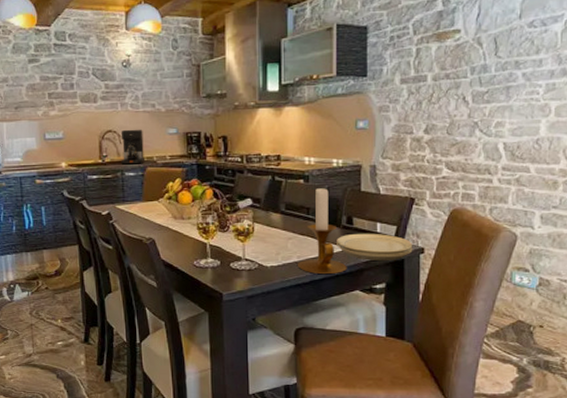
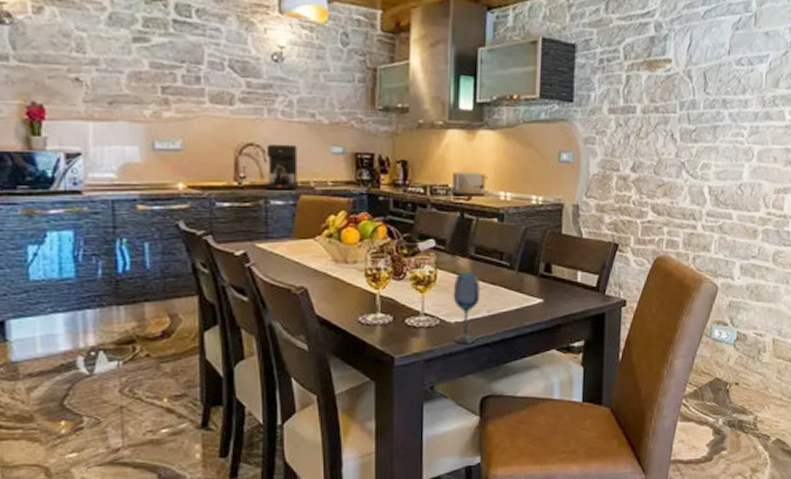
toaster: none [264,141,294,163] -> present [452,171,488,197]
wineglass: none [268,226,291,284] -> present [453,273,481,344]
candlestick: present [297,188,347,275] -> none [486,229,543,332]
plate: present [337,233,413,262] -> none [532,283,615,316]

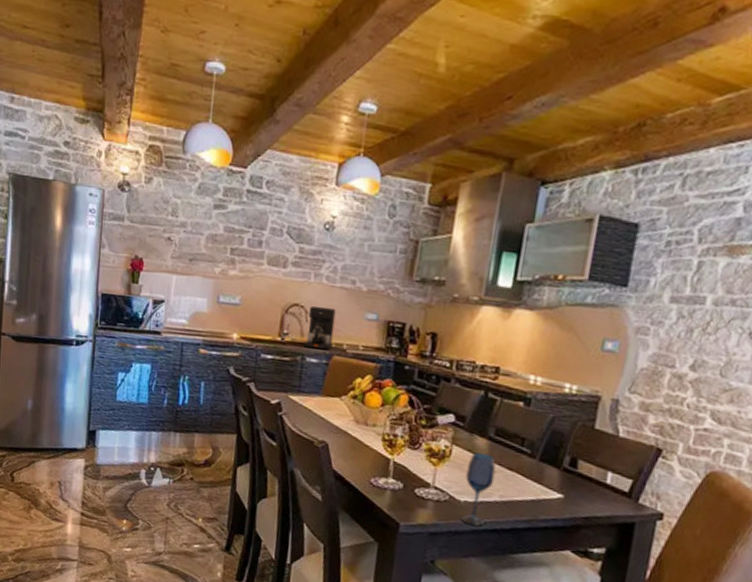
toaster: present [452,171,488,197] -> none [478,348,519,378]

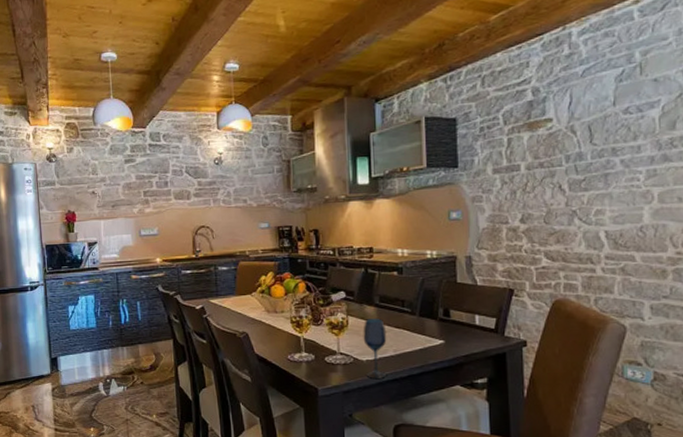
coffee maker: present [303,305,336,351] -> none [213,224,237,259]

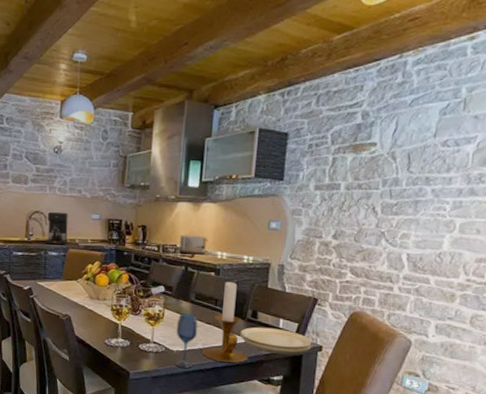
coffee maker: none [213,224,237,259] -> present [45,211,68,245]
toaster: none [356,234,386,255] -> present [179,234,209,255]
candlestick: none [393,280,446,369] -> present [201,282,248,363]
plate: none [434,325,515,355] -> present [240,327,312,356]

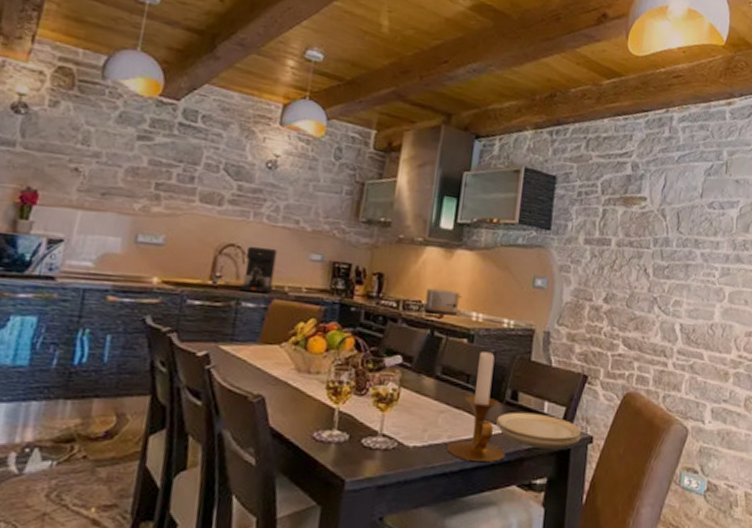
wineglass: present [175,313,198,368] -> none [410,393,444,471]

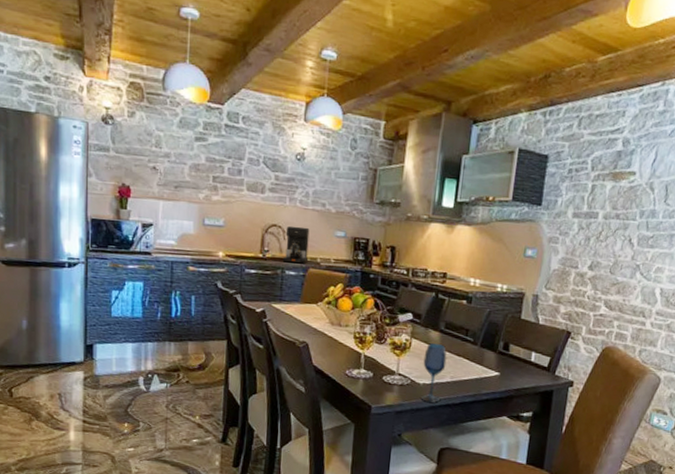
wineglass: none [410,393,444,471] -> present [421,343,447,403]
toaster: present [424,288,462,316] -> none [430,258,462,281]
candlestick: present [445,351,506,462] -> none [449,311,498,398]
plate: present [496,412,582,451] -> none [490,360,563,391]

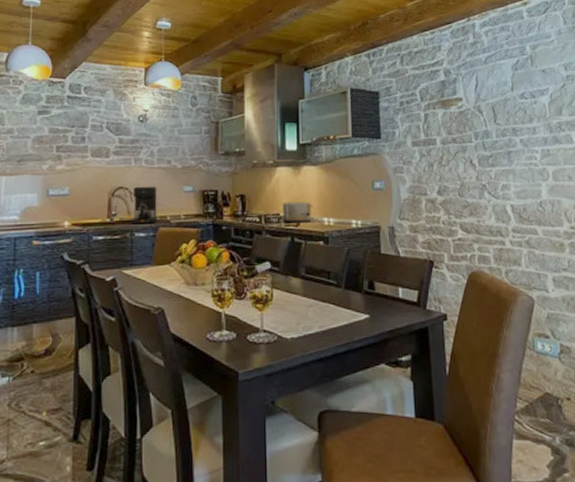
wineglass: present [421,343,447,403] -> none [288,292,312,359]
toaster: none [430,258,462,281] -> present [283,201,313,223]

